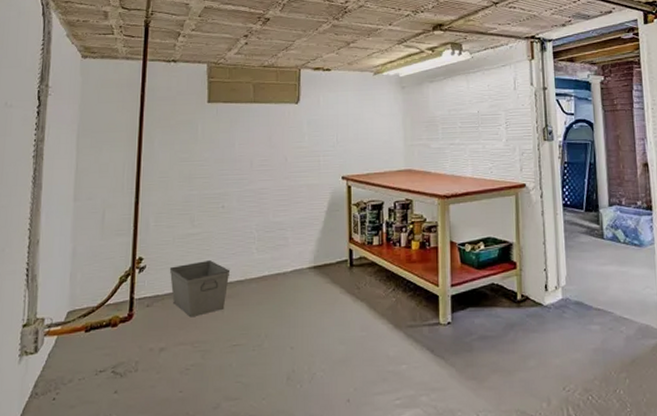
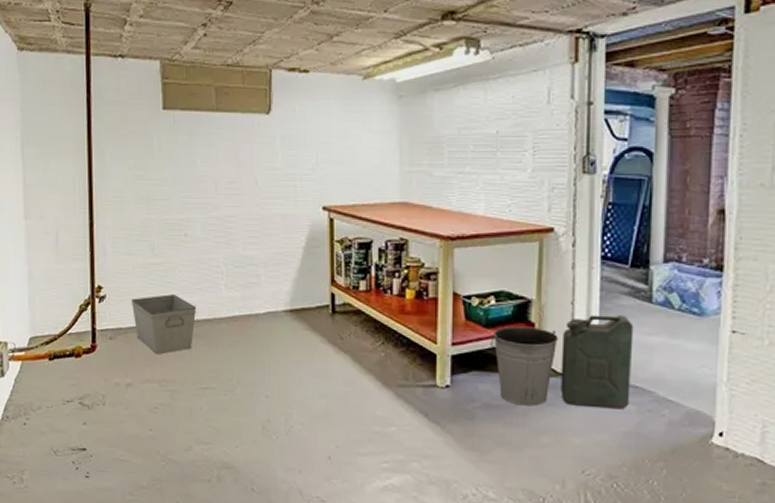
bucket: none [482,265,536,335] -> present [490,326,558,406]
jerry can: none [538,250,595,331] -> present [560,314,634,410]

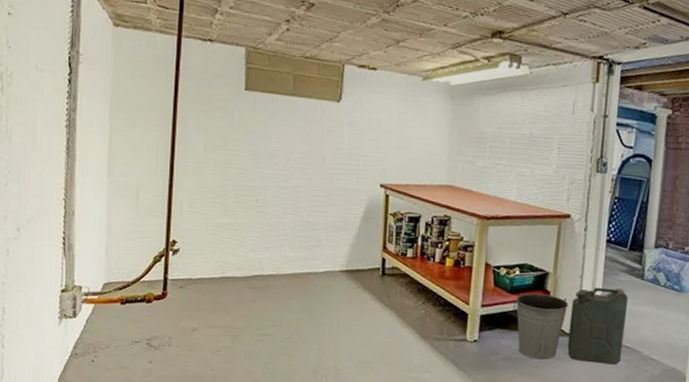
storage bin: present [131,294,197,355] -> none [202,251,263,304]

